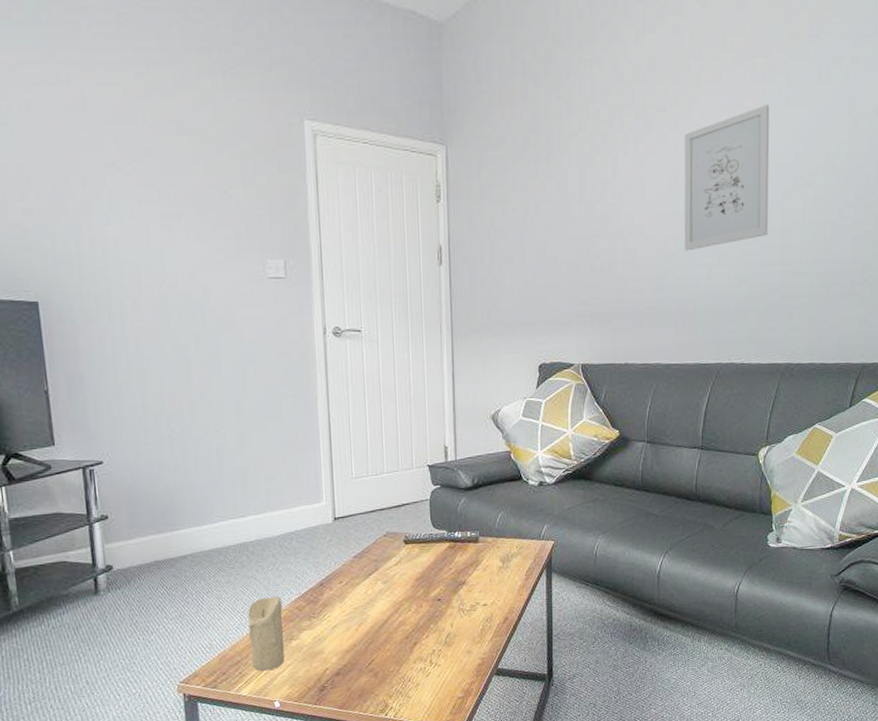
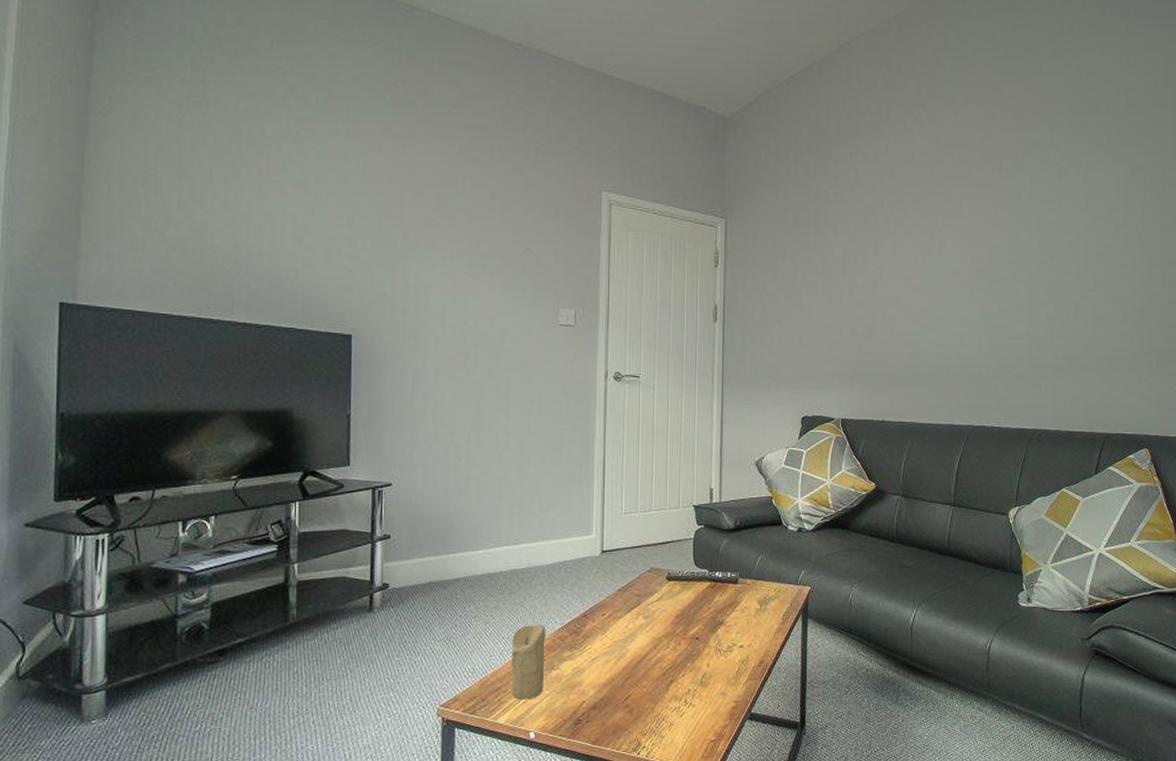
wall art: present [684,105,770,251] -> none [938,198,1016,322]

